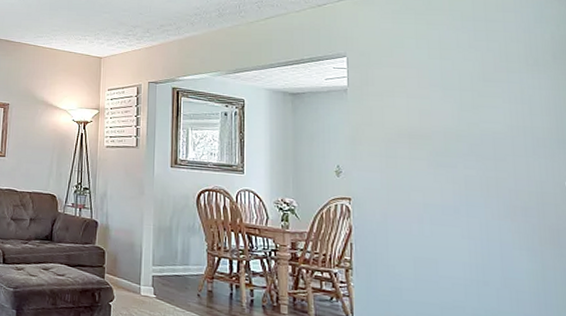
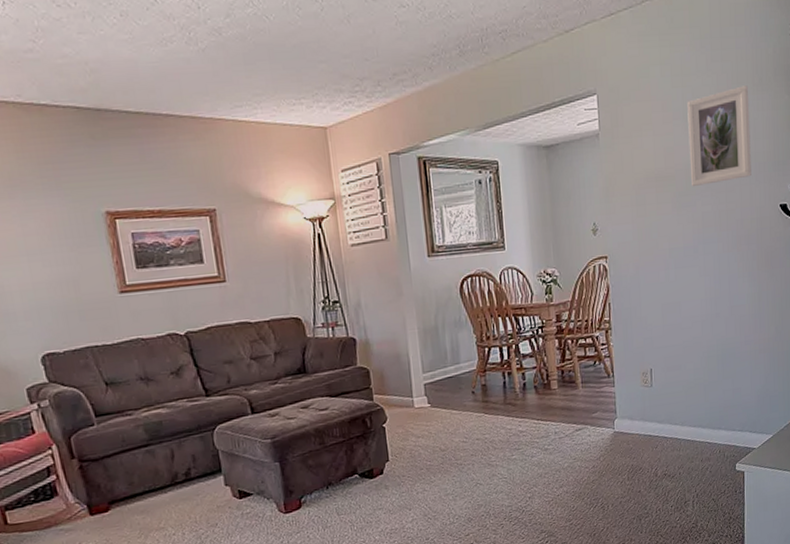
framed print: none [446,64,528,150] -> present [687,85,751,187]

